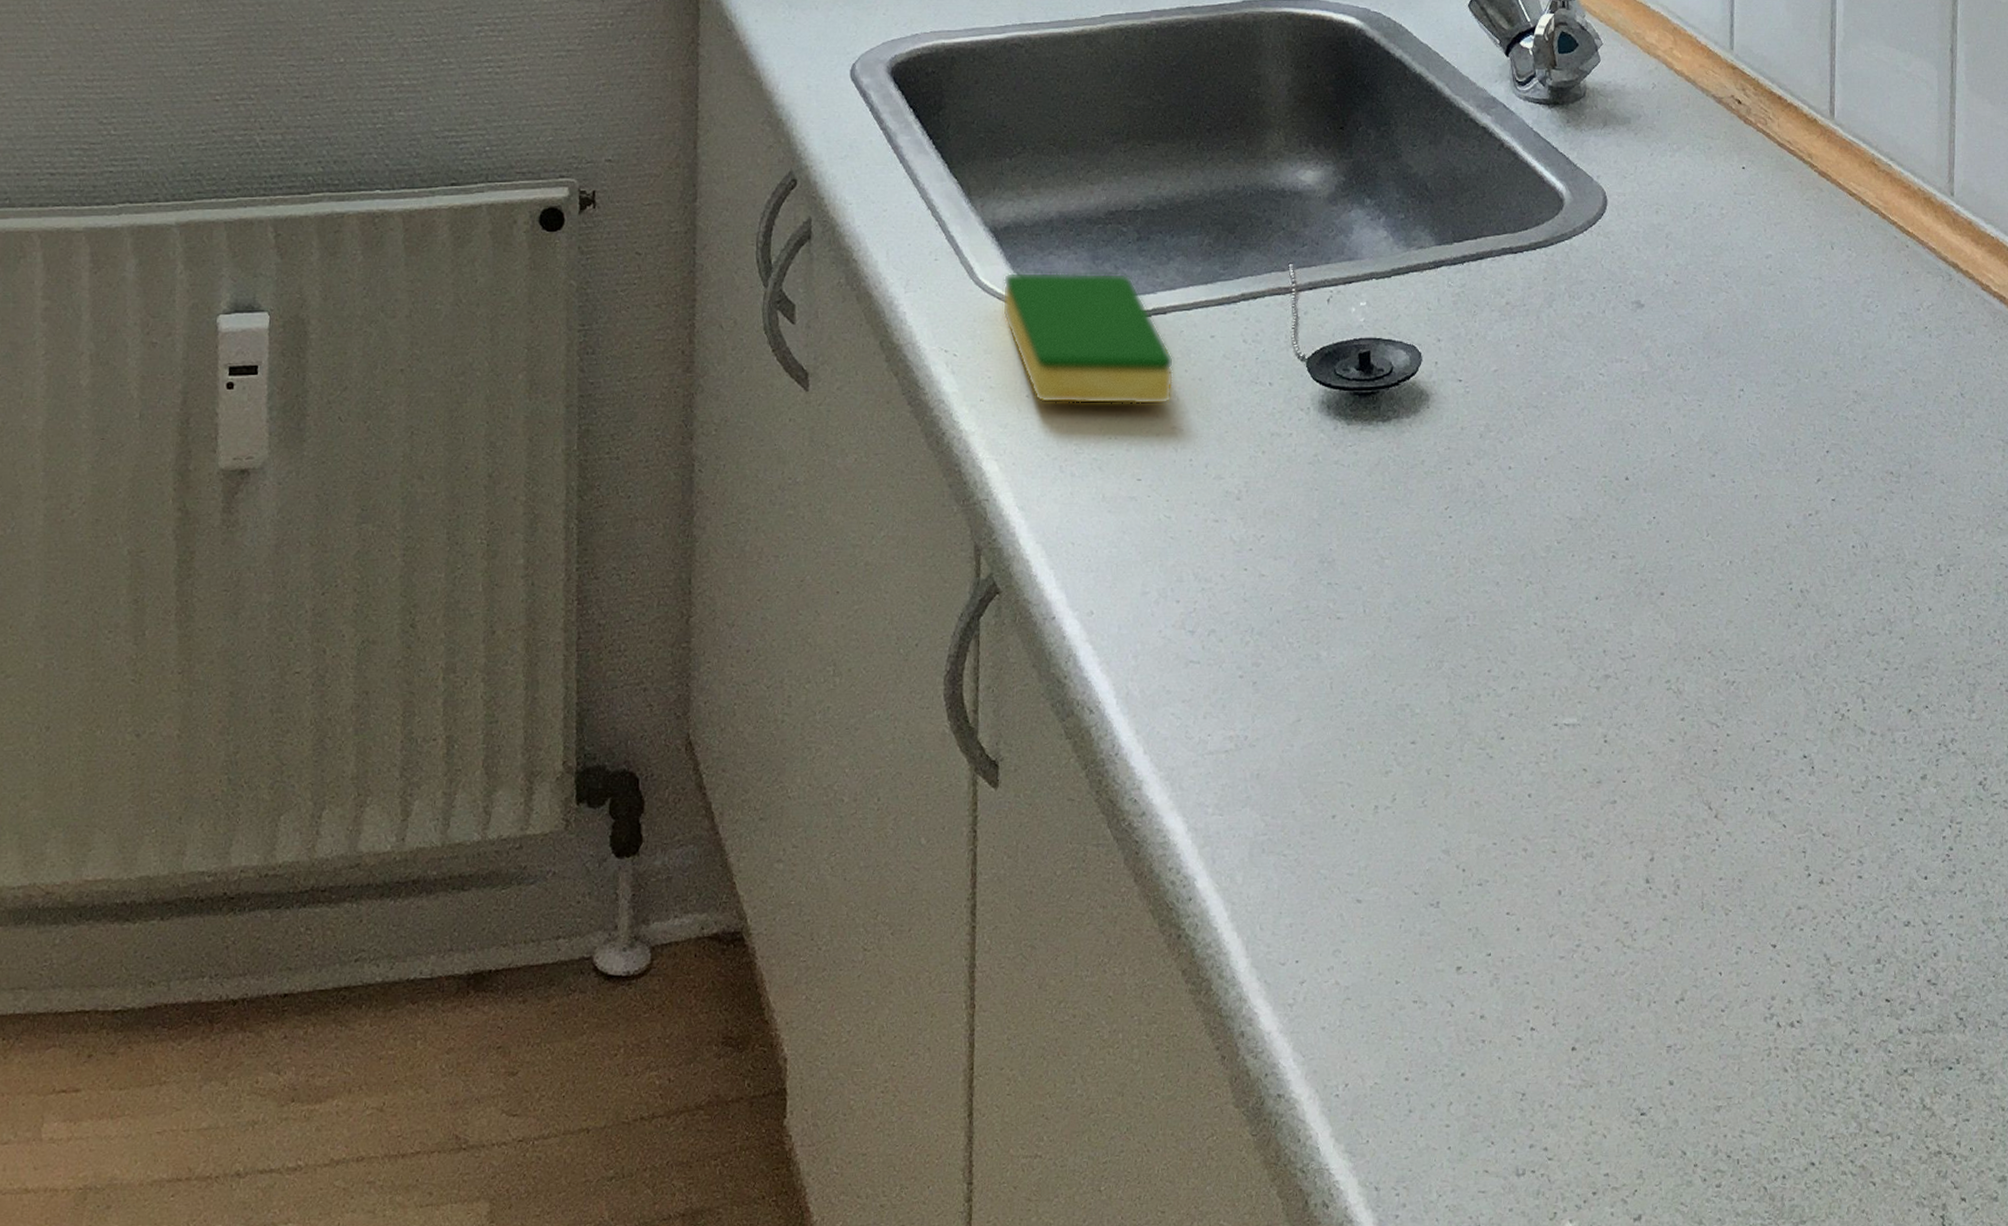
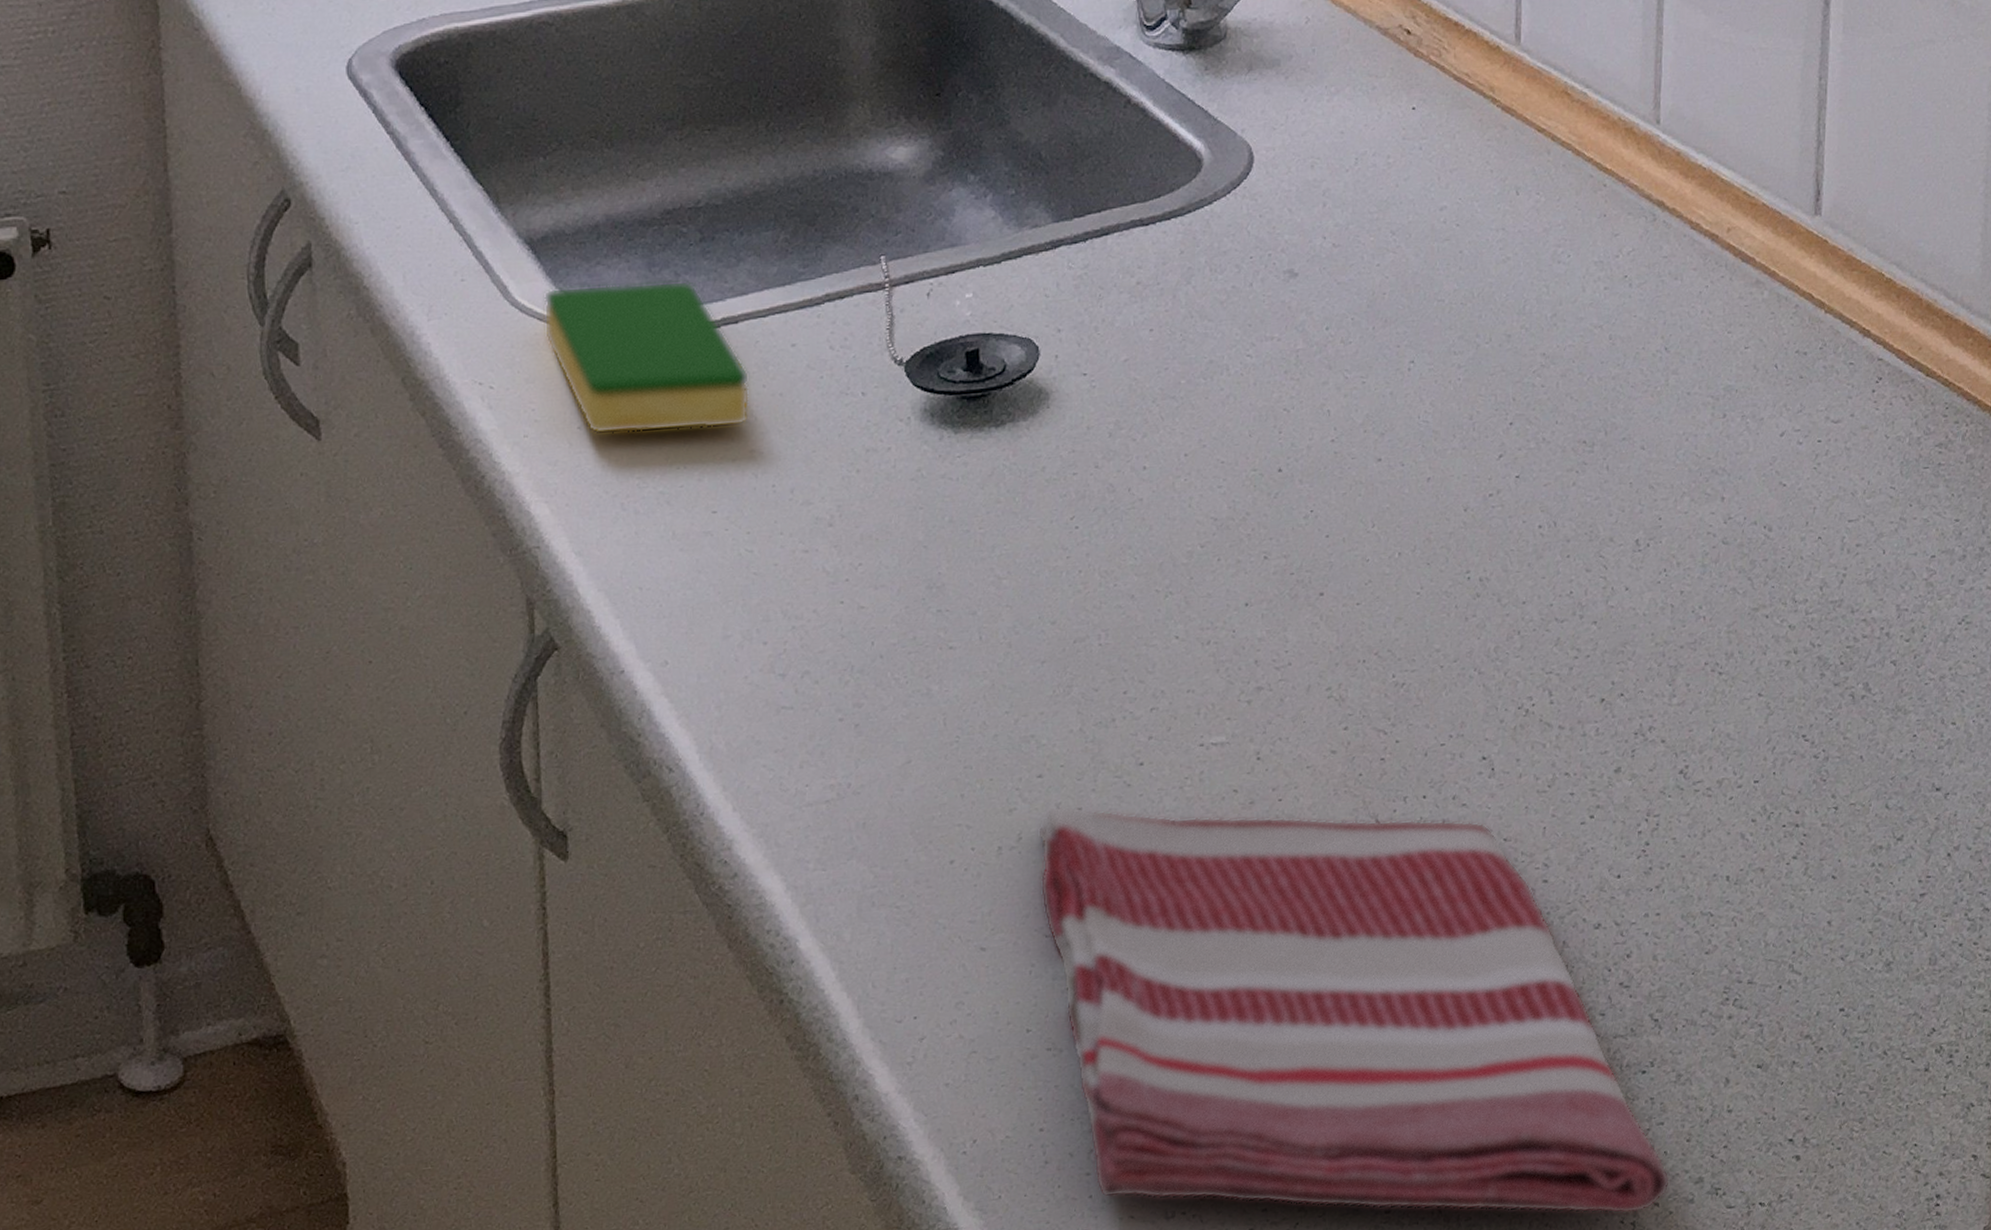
dish towel: none [1409,771,1976,1207] -> present [1037,805,1671,1215]

